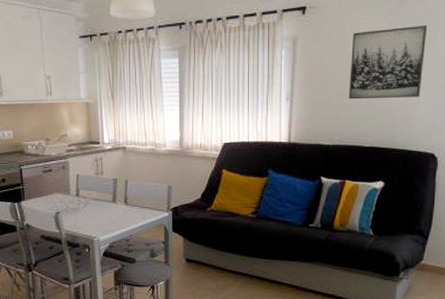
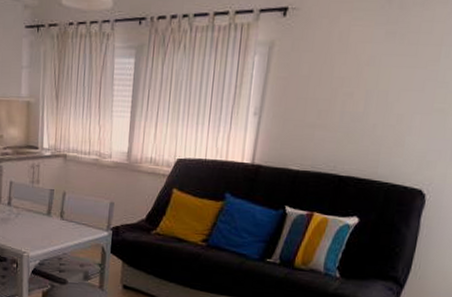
wall art: present [348,25,428,100] -> none [327,37,432,123]

